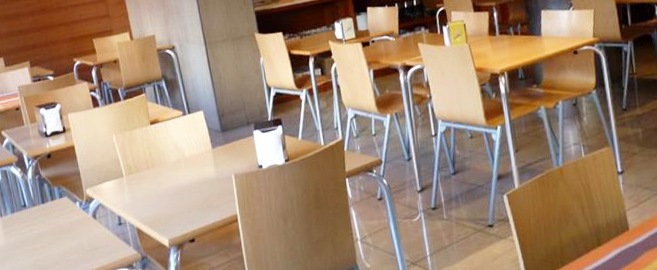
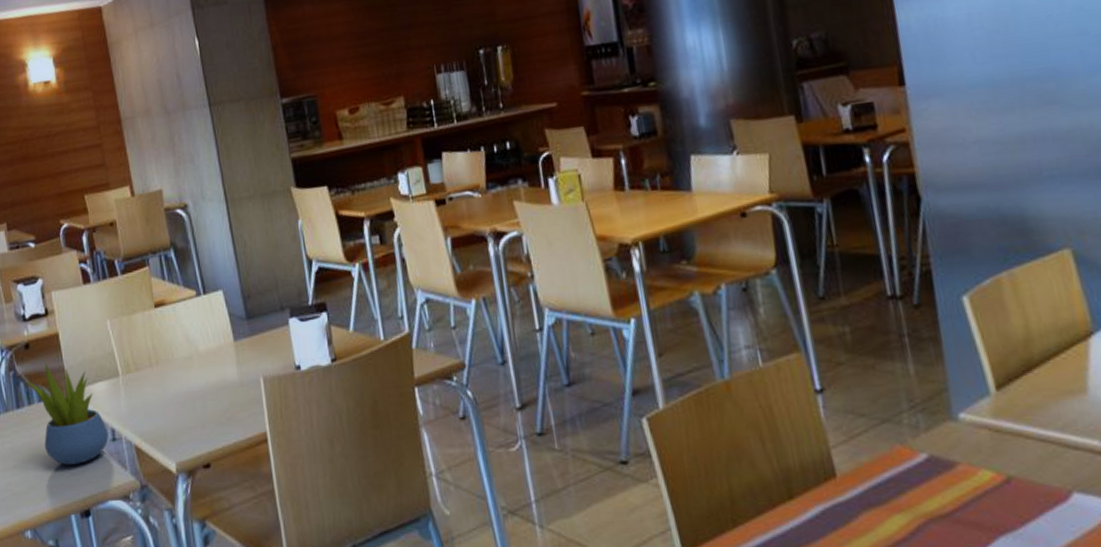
succulent plant: none [49,168,116,245] -> present [27,363,109,465]

